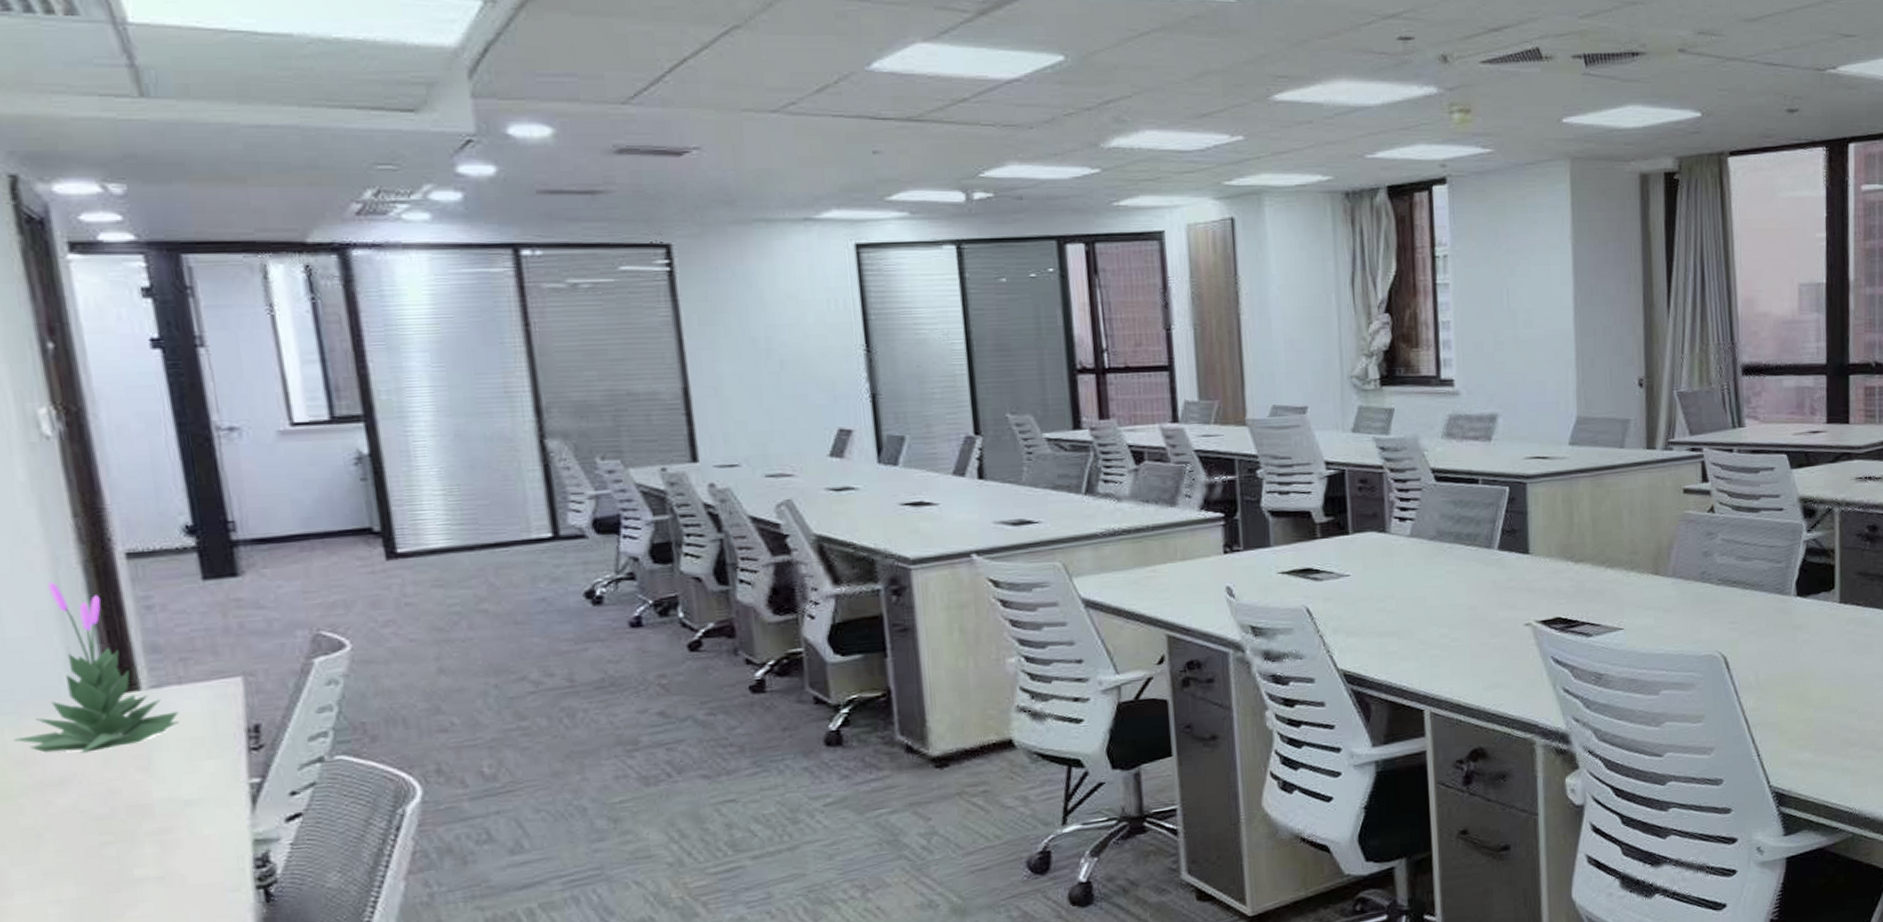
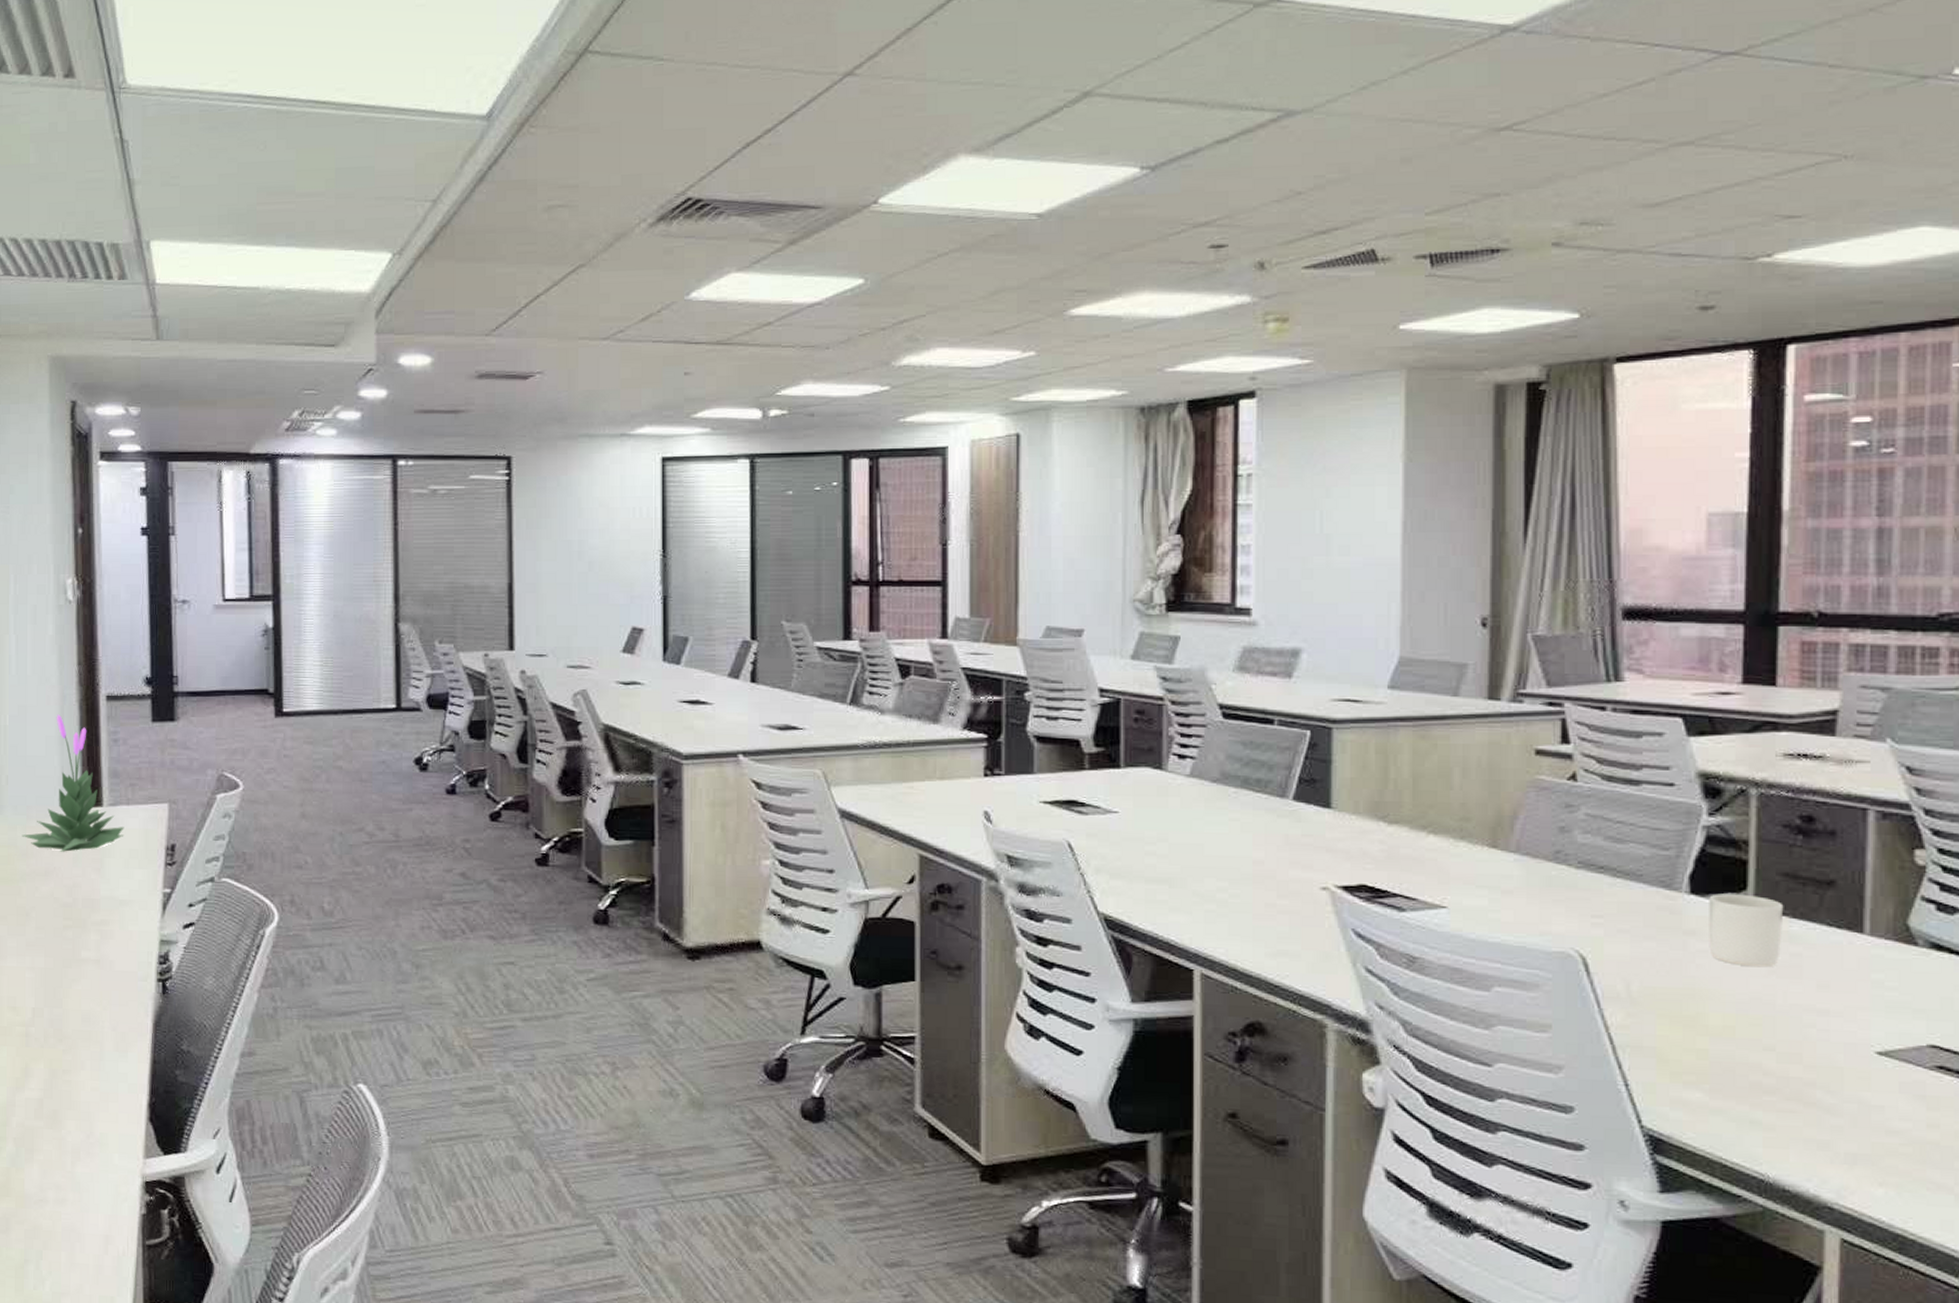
mug: none [1809,592,1860,649] -> present [1709,893,1784,968]

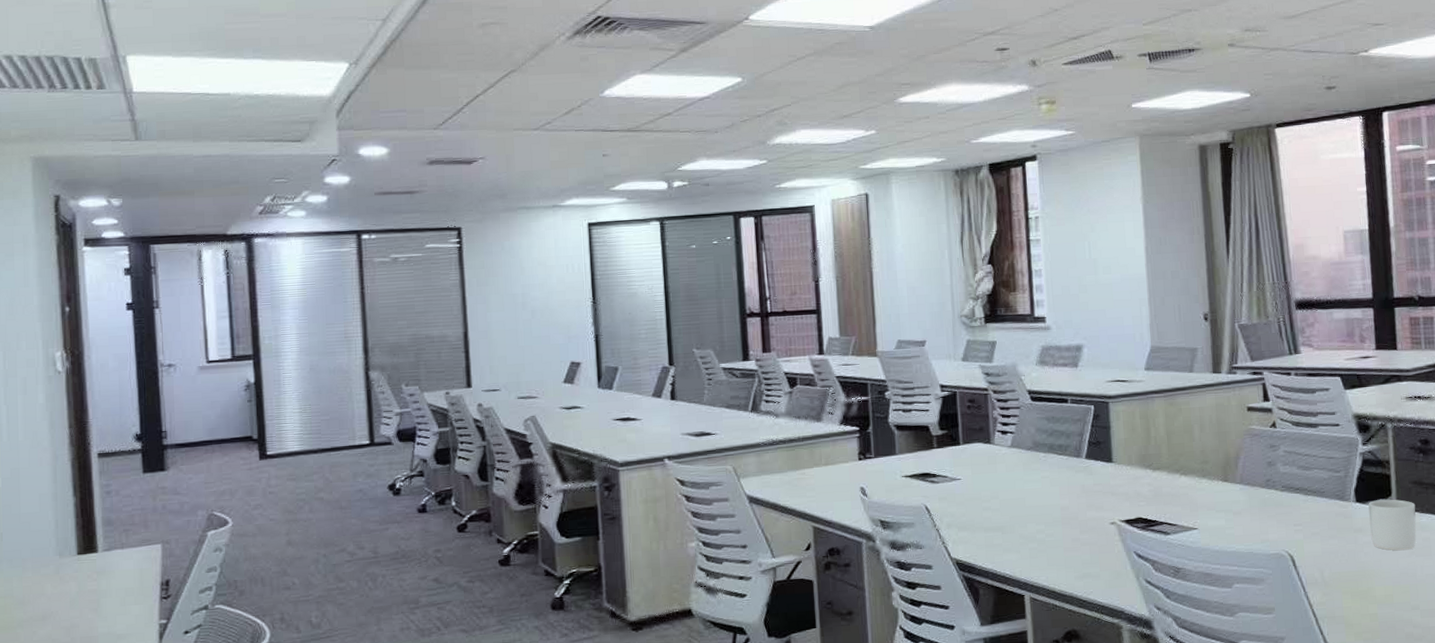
plant: present [22,714,124,852] -> none [18,473,120,597]

